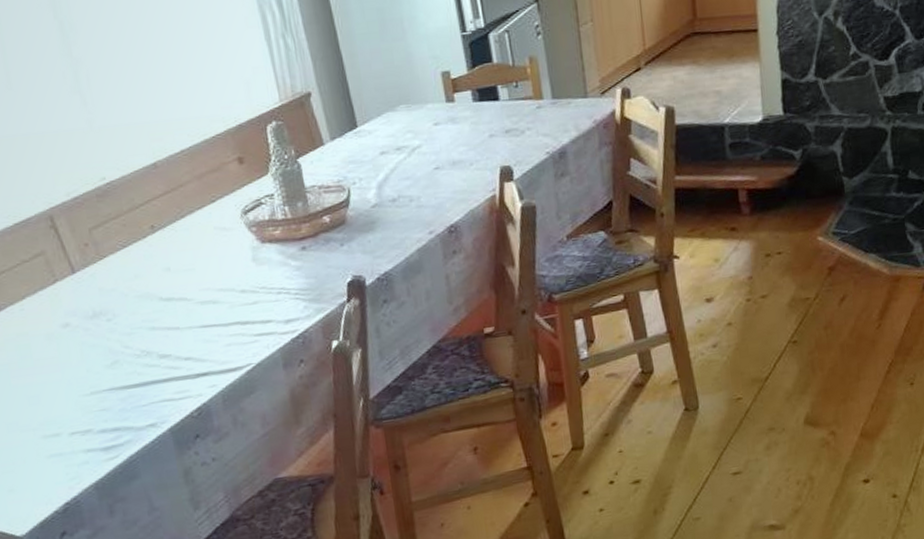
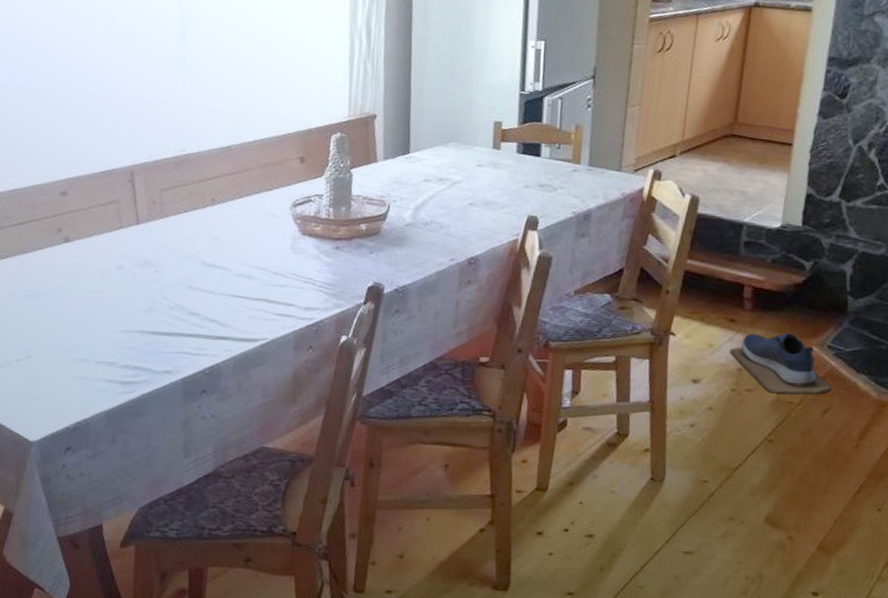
shoe: none [736,228,844,294] -> present [729,332,831,395]

